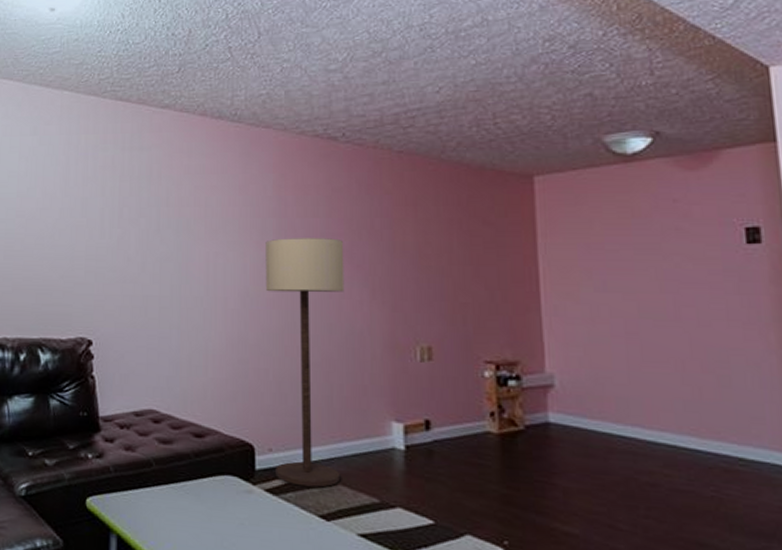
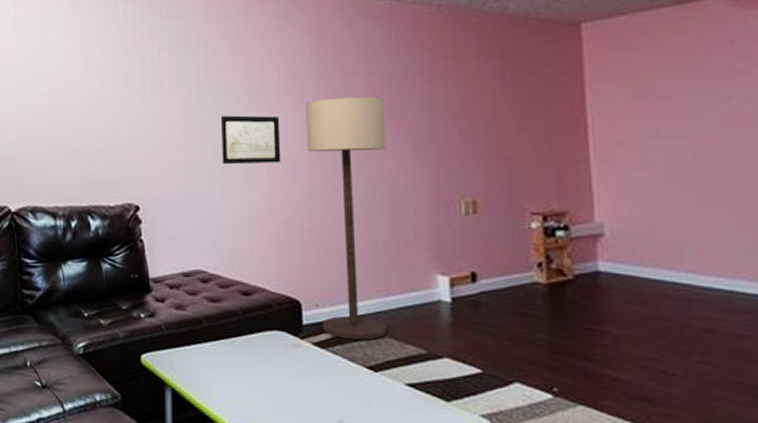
wall art: none [180,251,239,301] -> present [221,115,281,164]

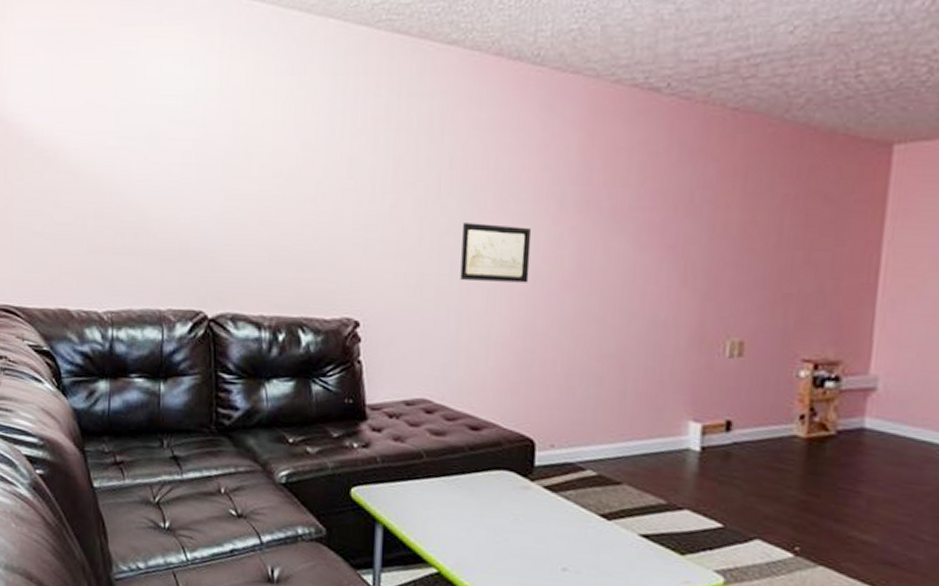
floor lamp: present [305,96,387,340] -> none [556,211,656,487]

